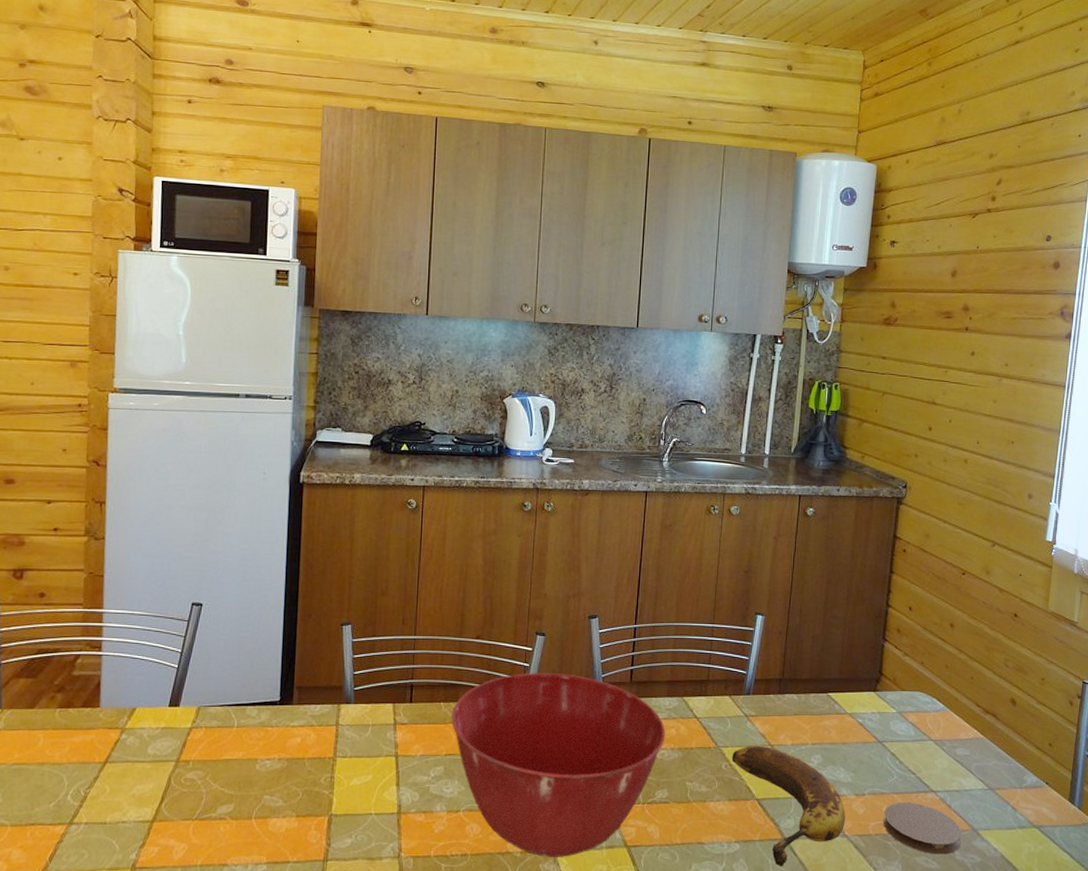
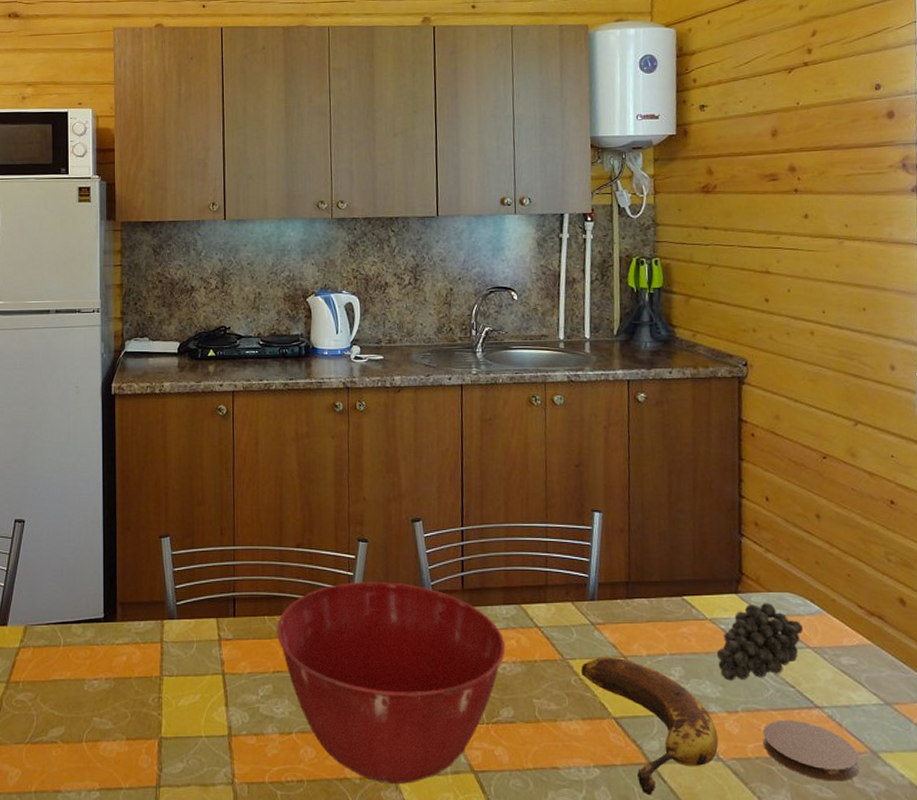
fruit: none [852,700,929,768] -> present [717,603,804,681]

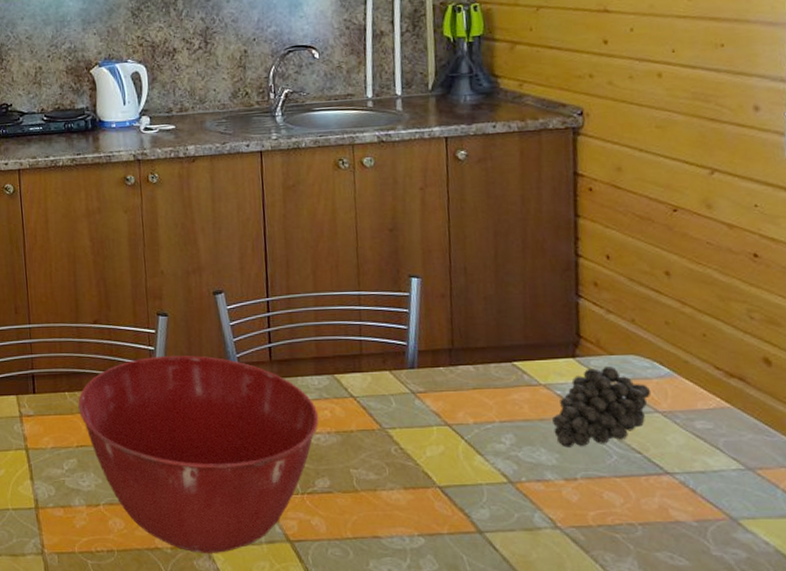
banana: present [581,657,719,796] -> none [402,425,556,564]
coaster: present [763,720,859,782] -> none [605,487,716,549]

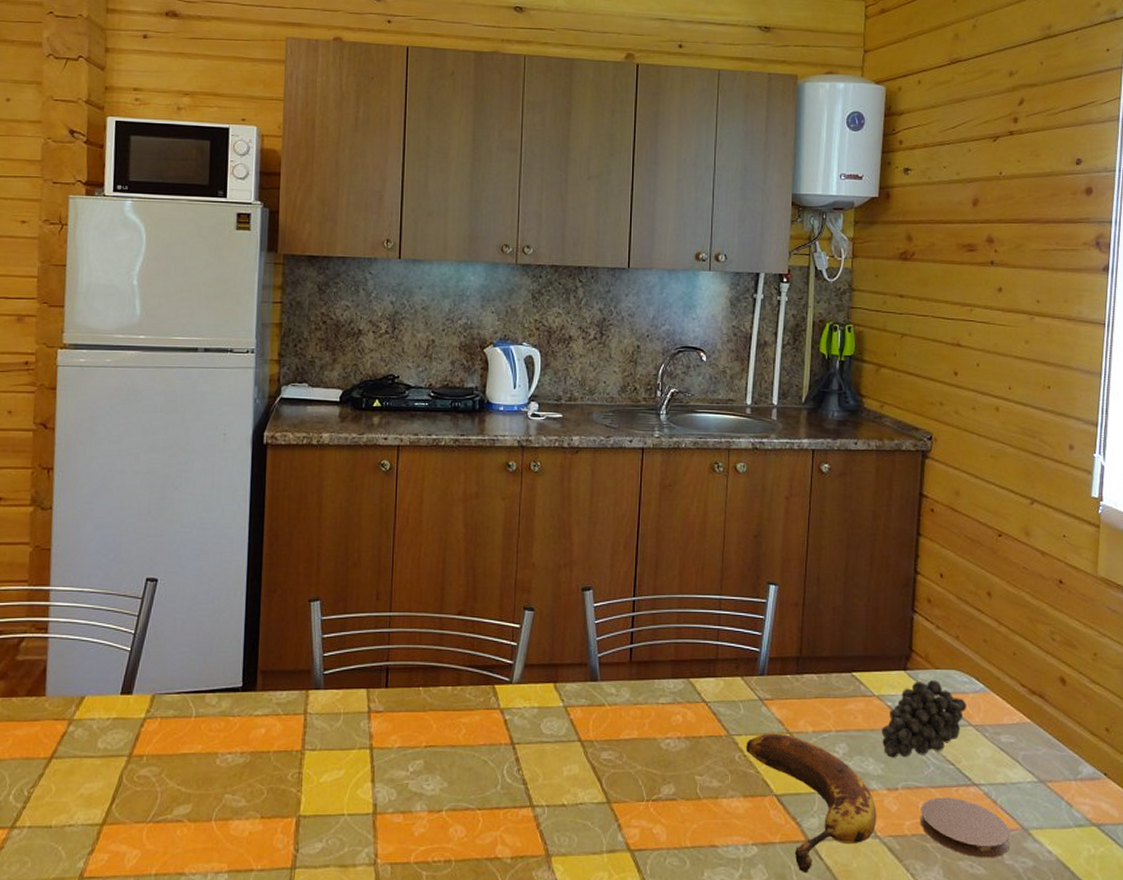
mixing bowl: present [78,355,319,553] -> none [432,652,671,863]
banana: none [402,425,556,564] -> present [746,733,877,874]
coaster: none [605,487,716,549] -> present [921,797,1011,858]

